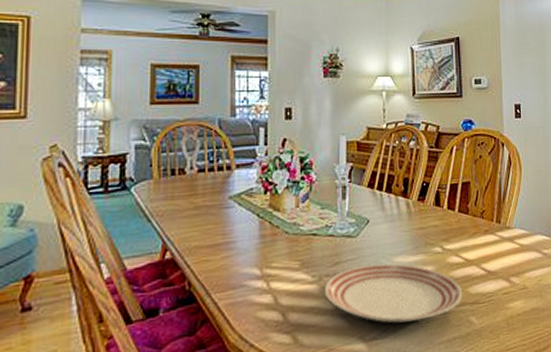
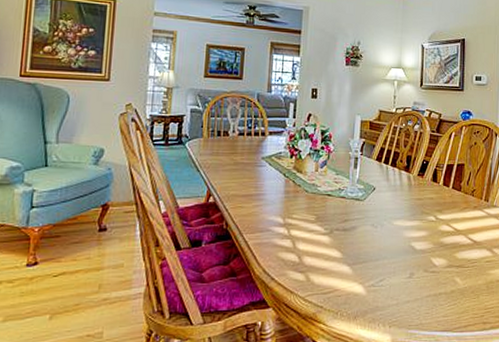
dinner plate: present [324,263,463,324] -> none [333,224,451,275]

